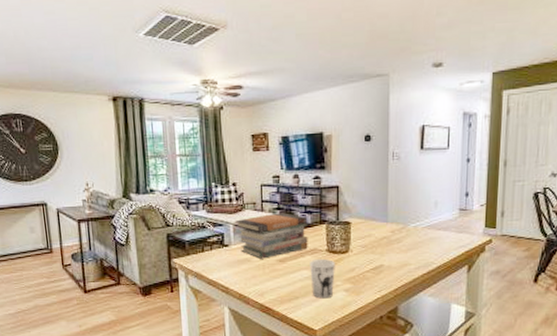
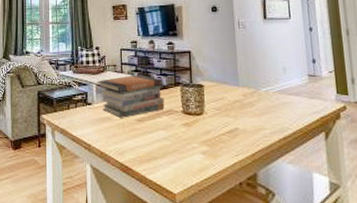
cup: present [310,258,335,299] -> none [167,119,192,161]

